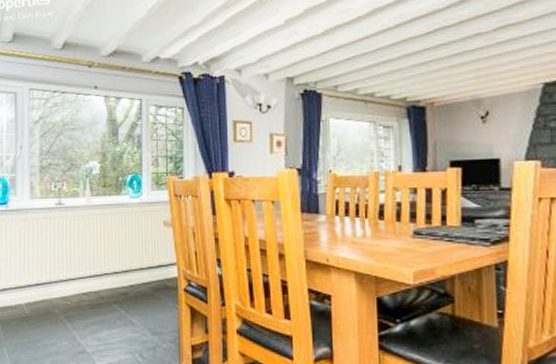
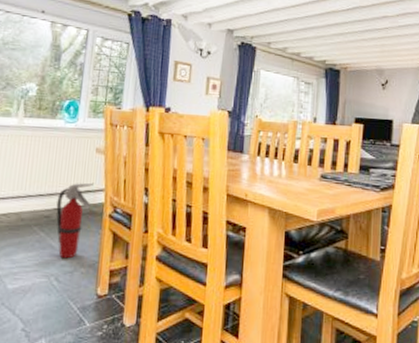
fire extinguisher: none [132,257,165,335] -> present [56,182,94,259]

